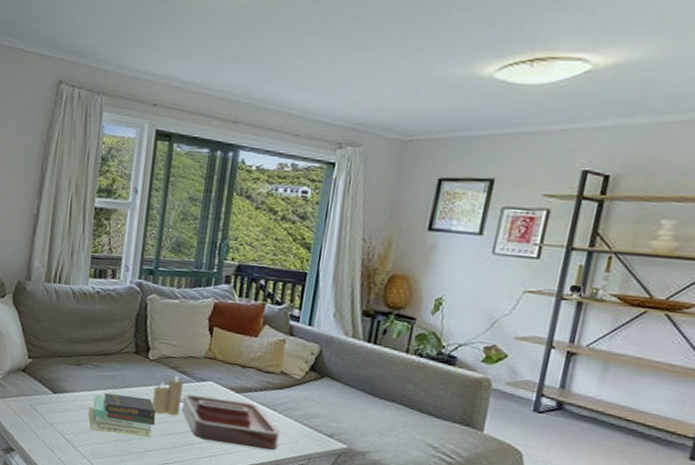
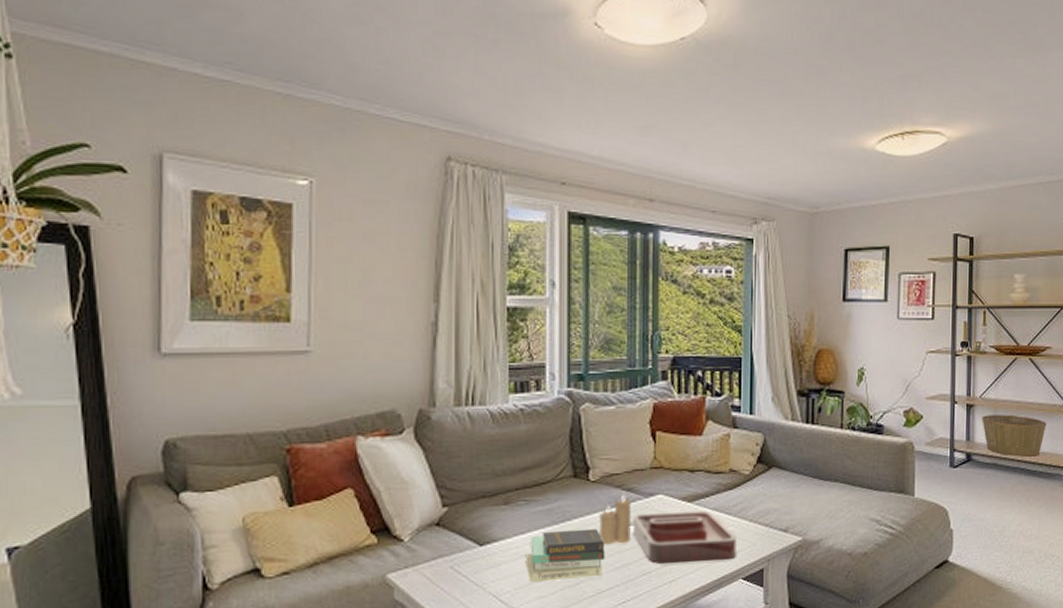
basket: none [584,366,677,420] -> present [982,414,1047,457]

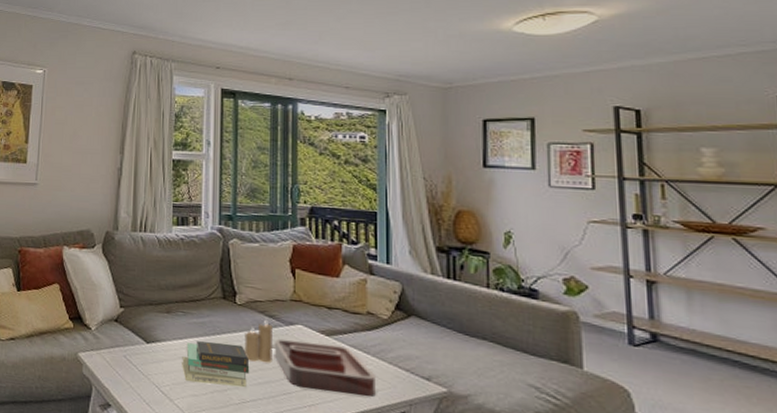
basket: present [982,414,1047,457] -> none [669,294,768,350]

